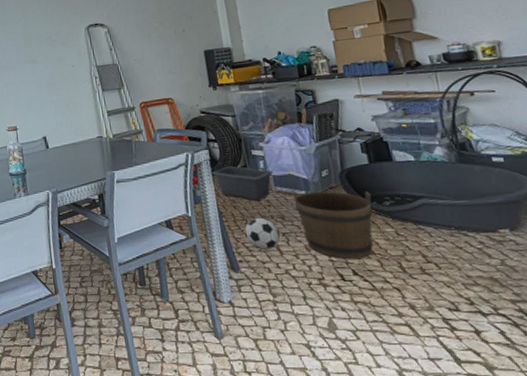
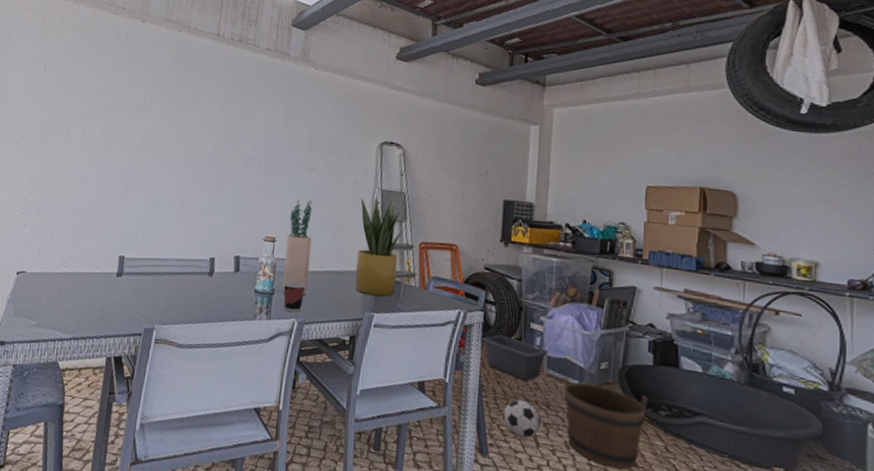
vase: none [24,88,54,171] -> present [282,199,313,295]
cup: none [32,159,52,185] -> present [283,281,306,313]
planter: none [80,69,128,157] -> present [355,196,406,297]

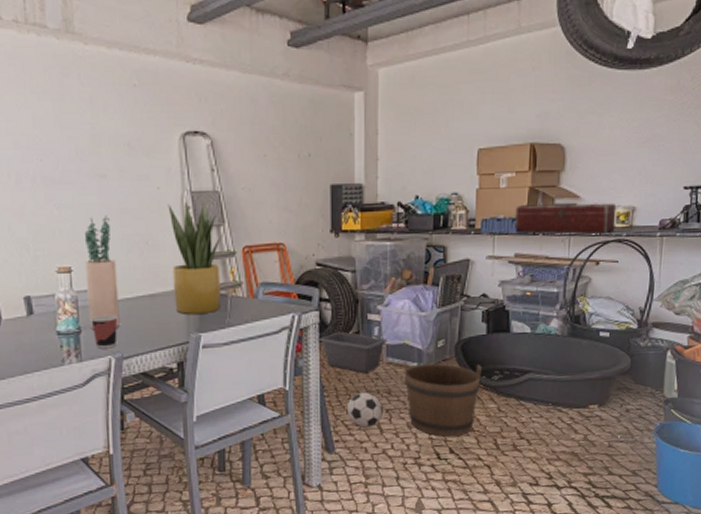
toolbox: none [684,243,797,285] -> present [514,202,617,235]

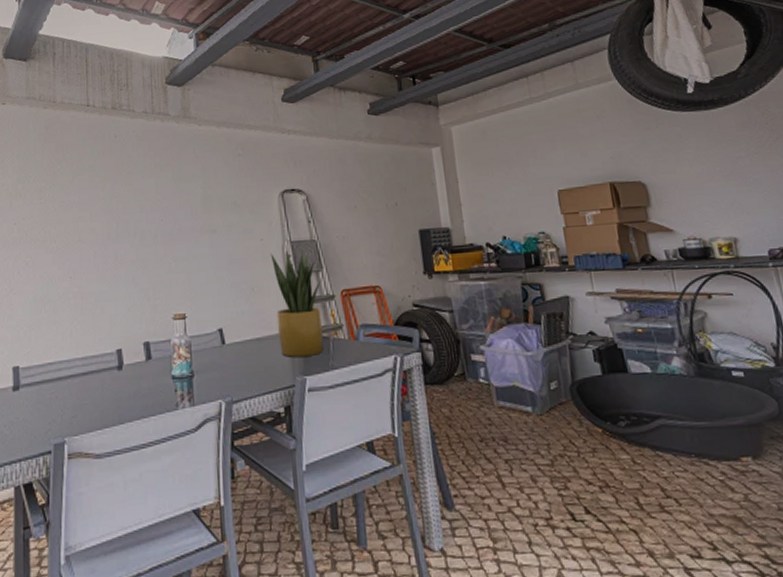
vase: present [84,215,120,329] -> none [197,265,230,373]
cup: present [91,314,118,349] -> none [203,358,228,393]
storage bin: present [319,331,388,373] -> none [424,373,496,418]
soccer ball: present [346,391,383,429] -> none [461,439,502,482]
bucket: present [404,360,482,437] -> none [516,404,608,494]
toolbox: present [514,202,617,235] -> none [607,234,721,269]

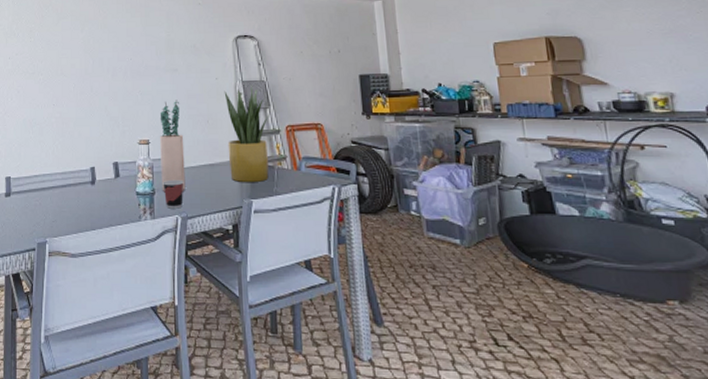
vase: none [197,265,230,373] -> present [159,99,186,191]
cup: none [203,358,228,393] -> present [163,179,184,209]

